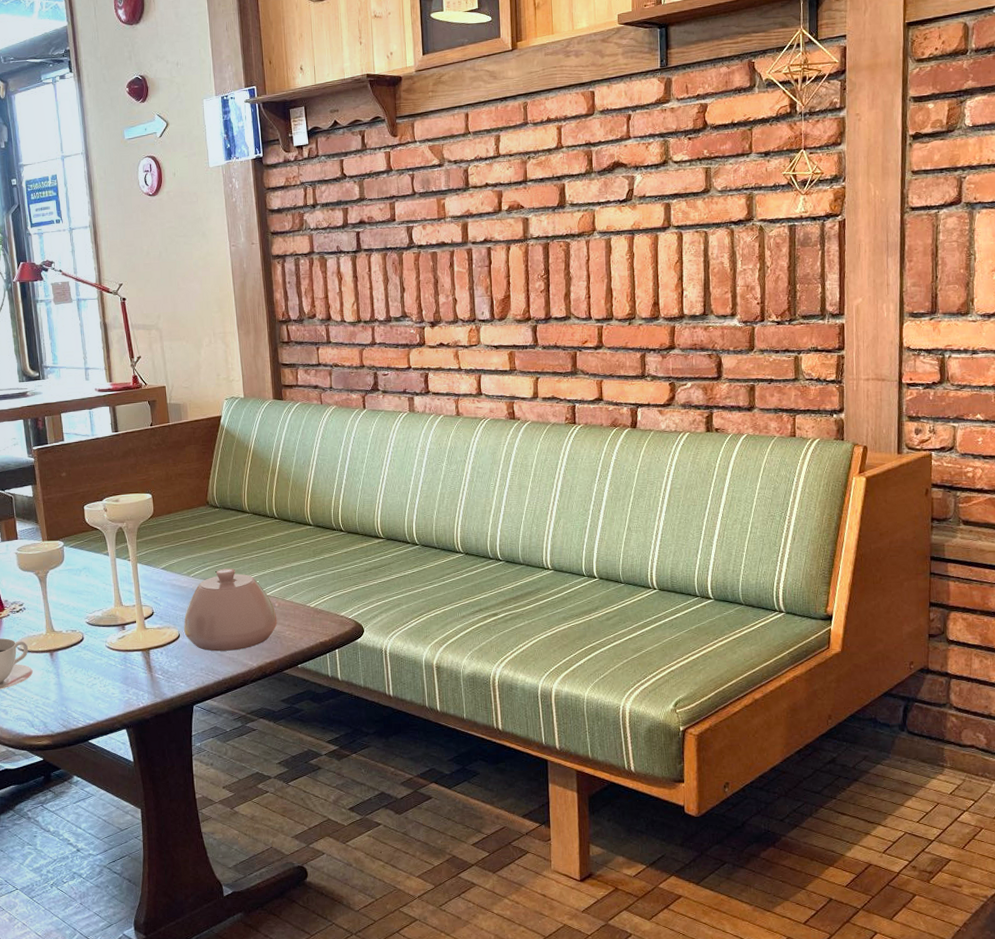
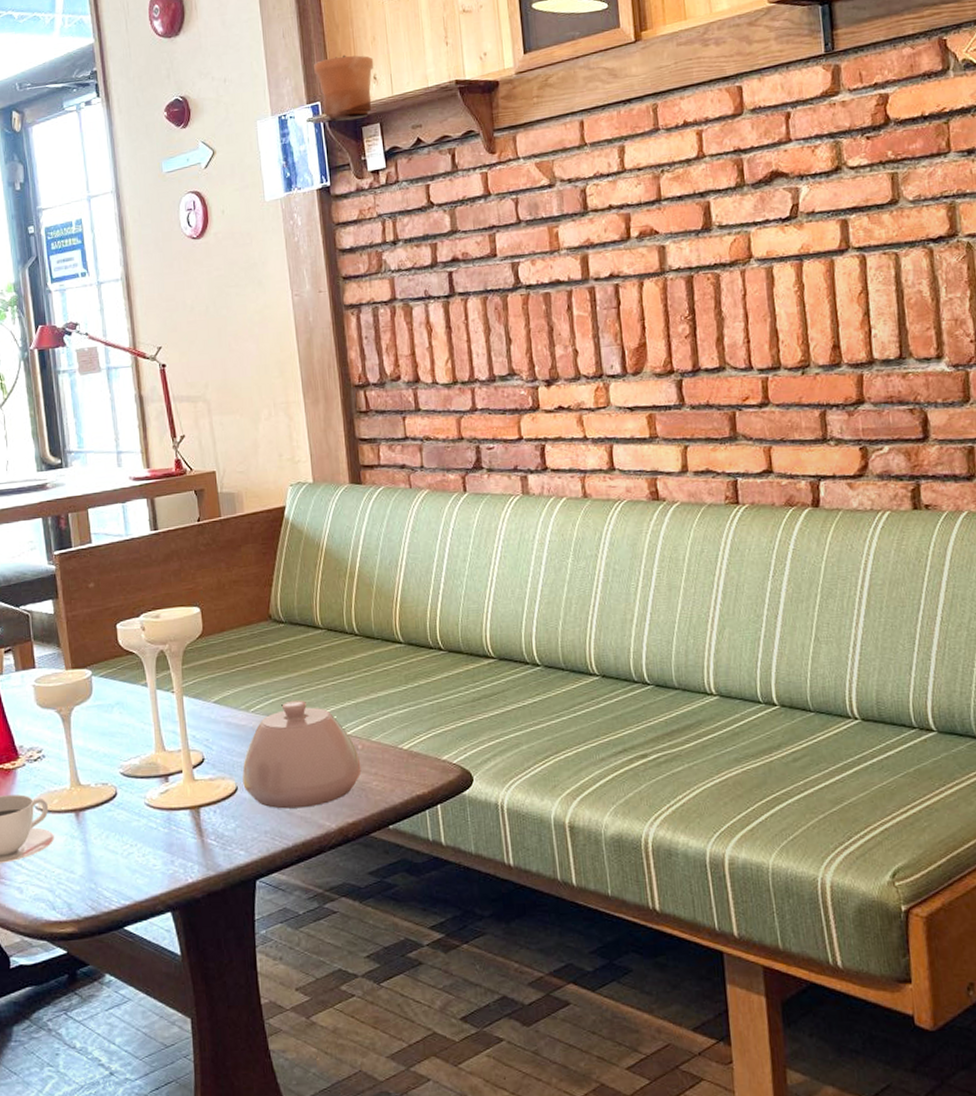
planter: none [251,47,301,104] -> present [314,55,374,121]

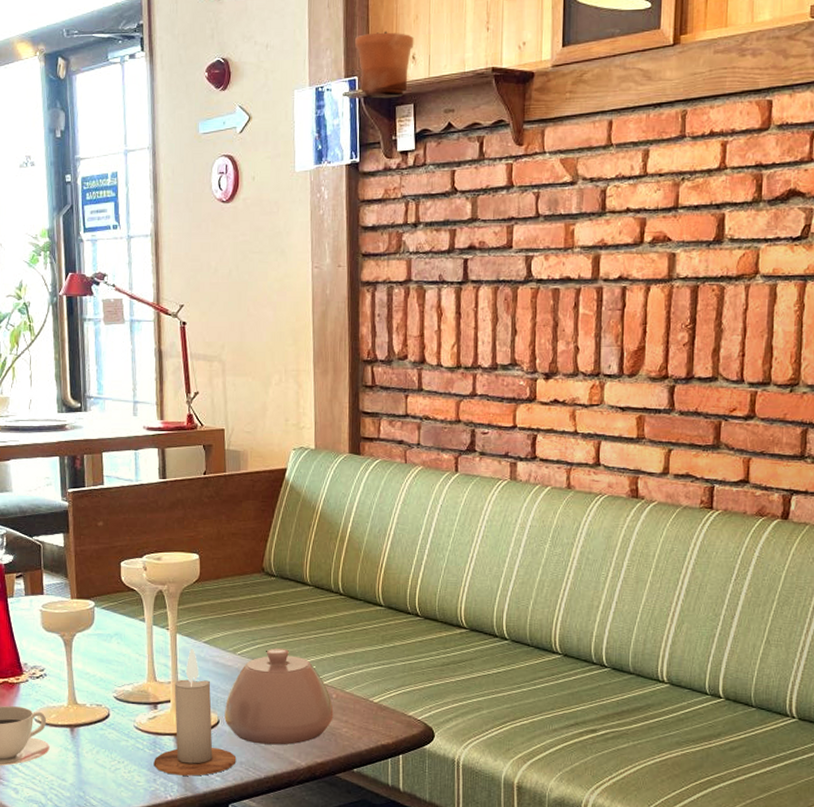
candle: none [169,710,260,854] -> present [153,648,237,776]

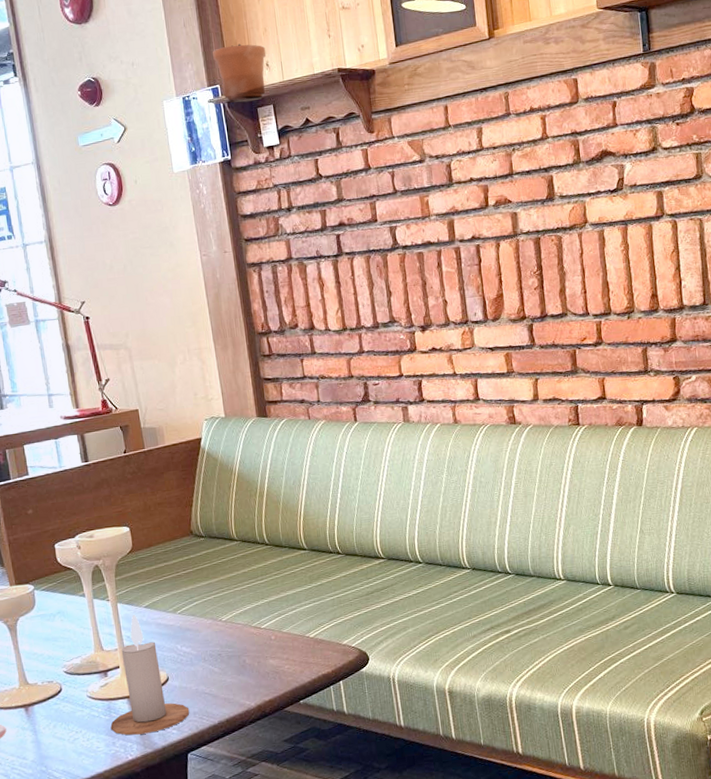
sugar bowl: present [224,648,334,745] -> none [172,601,275,693]

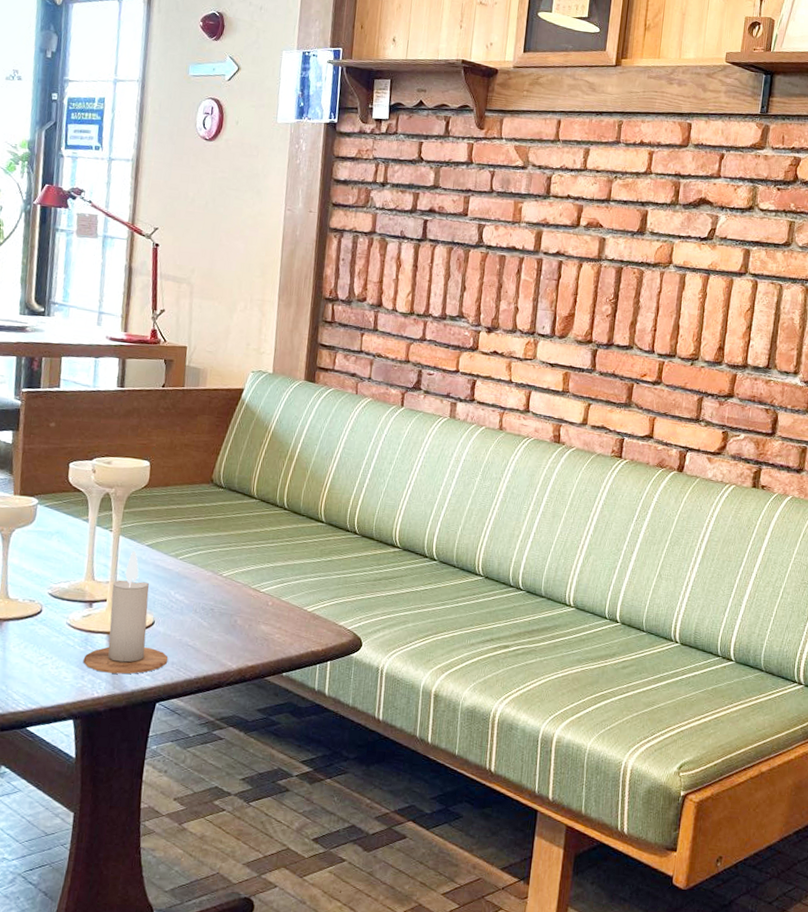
planter: present [213,43,266,103] -> none [342,12,396,72]

